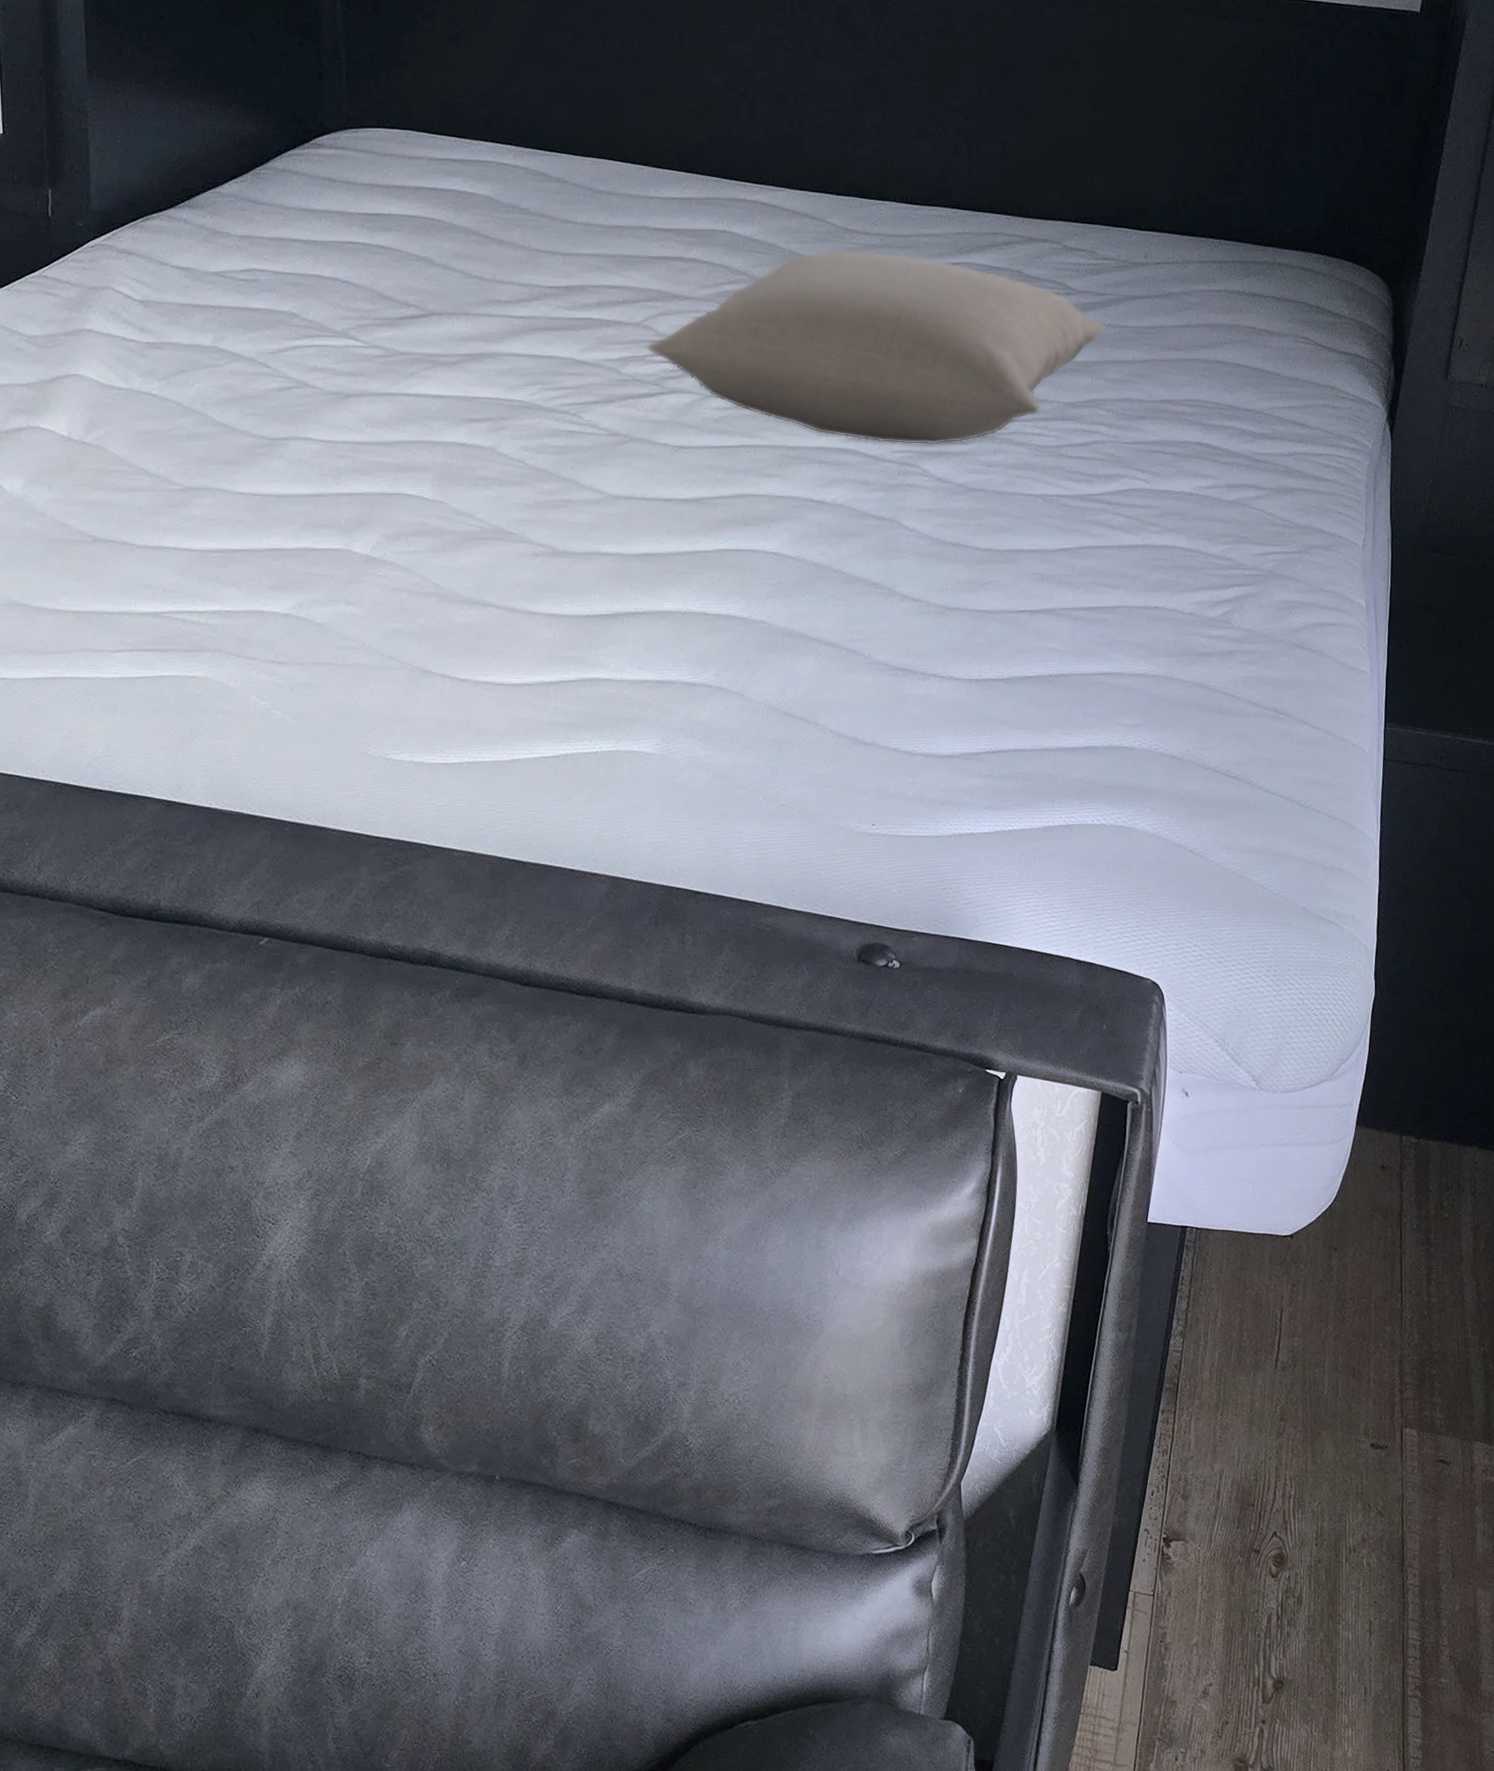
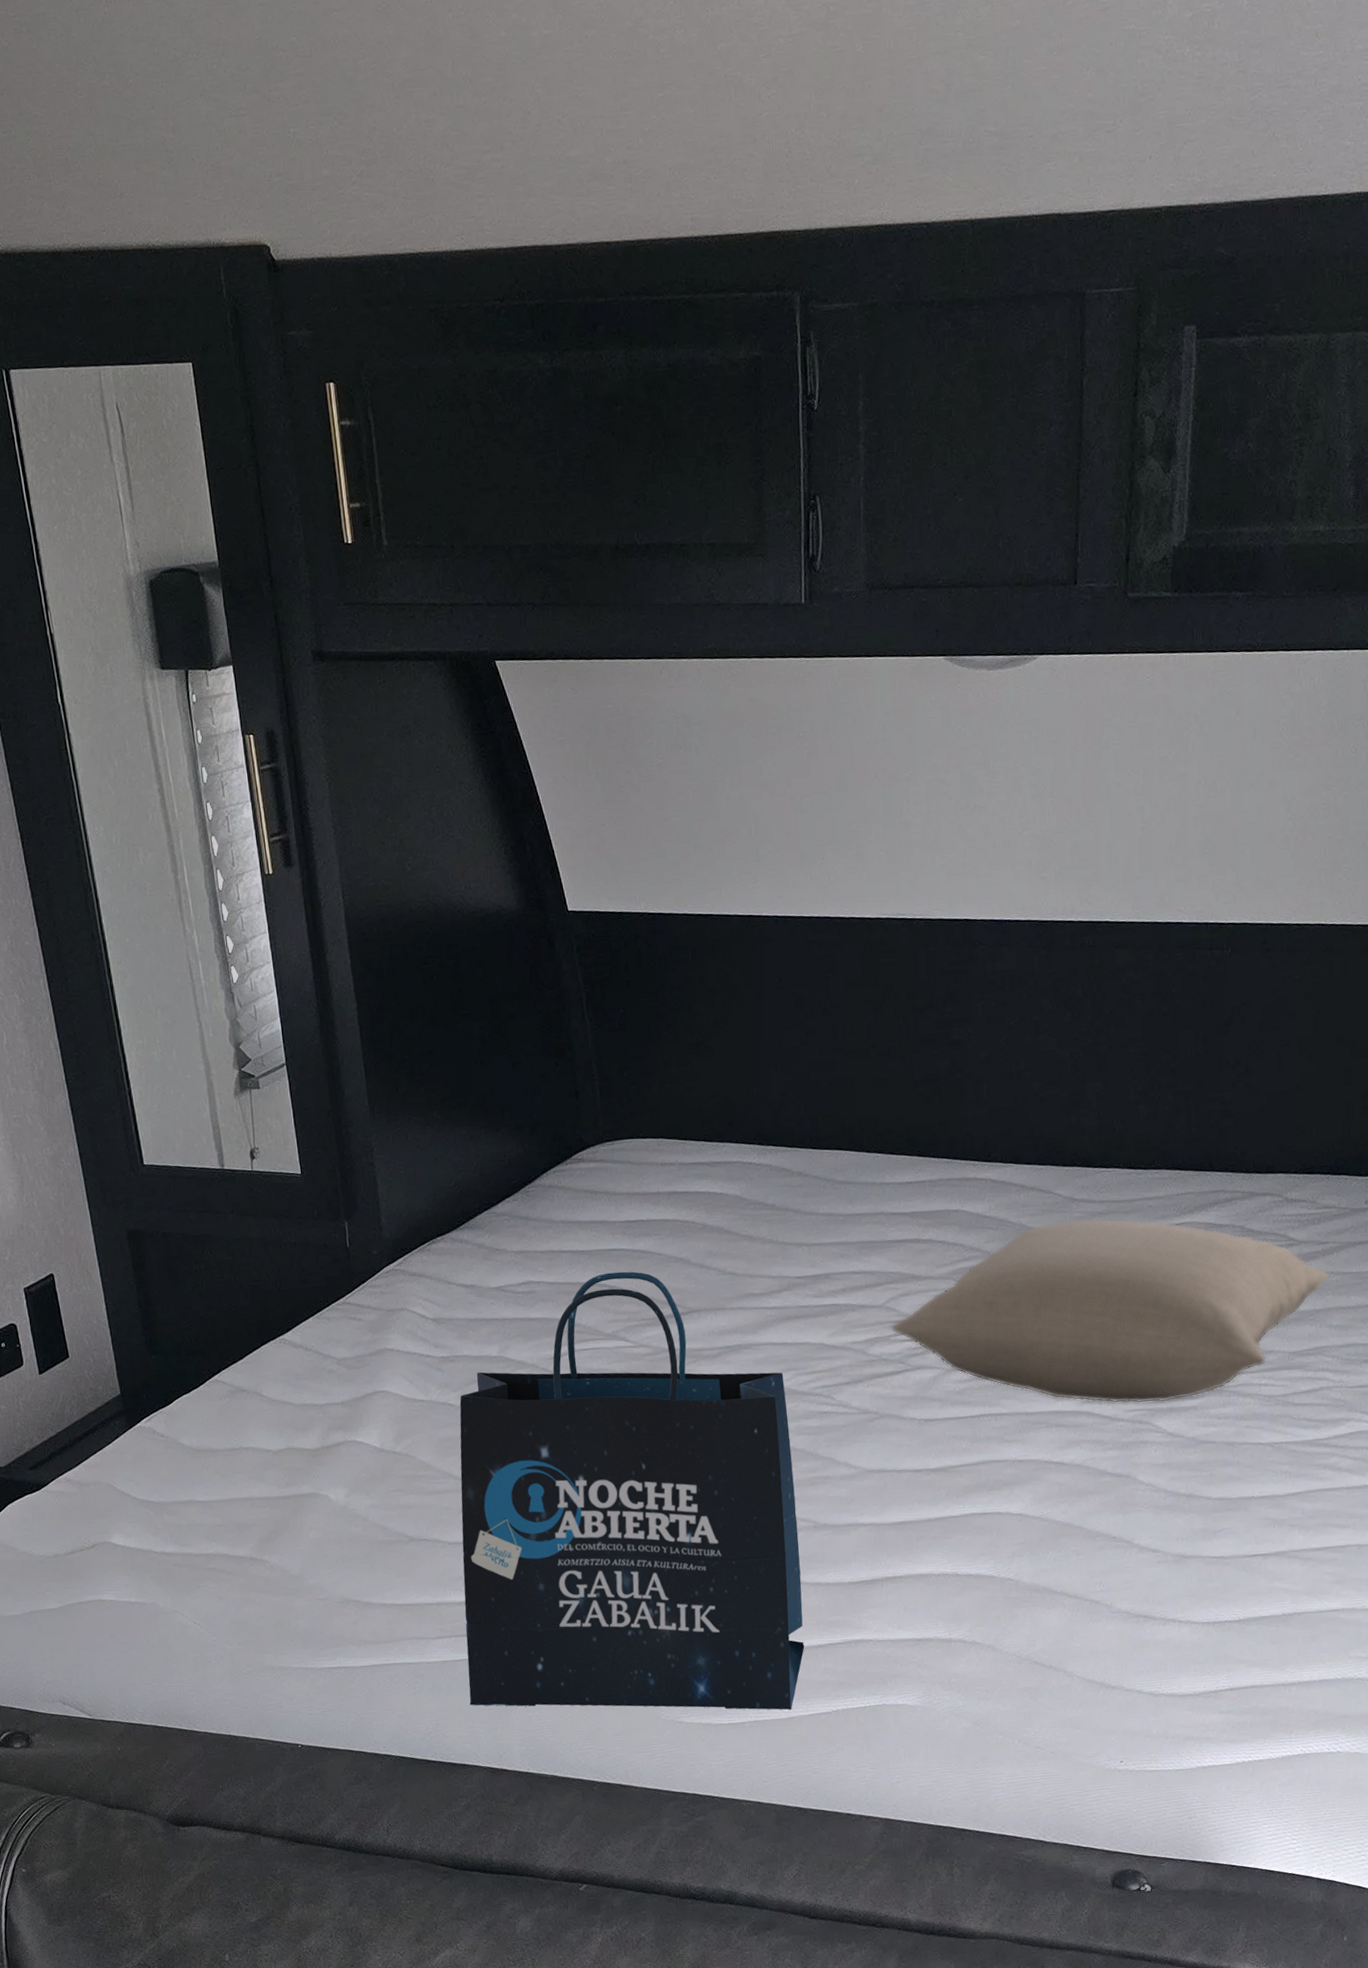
tote bag: none [148,266,535,751] -> present [459,1271,805,1710]

